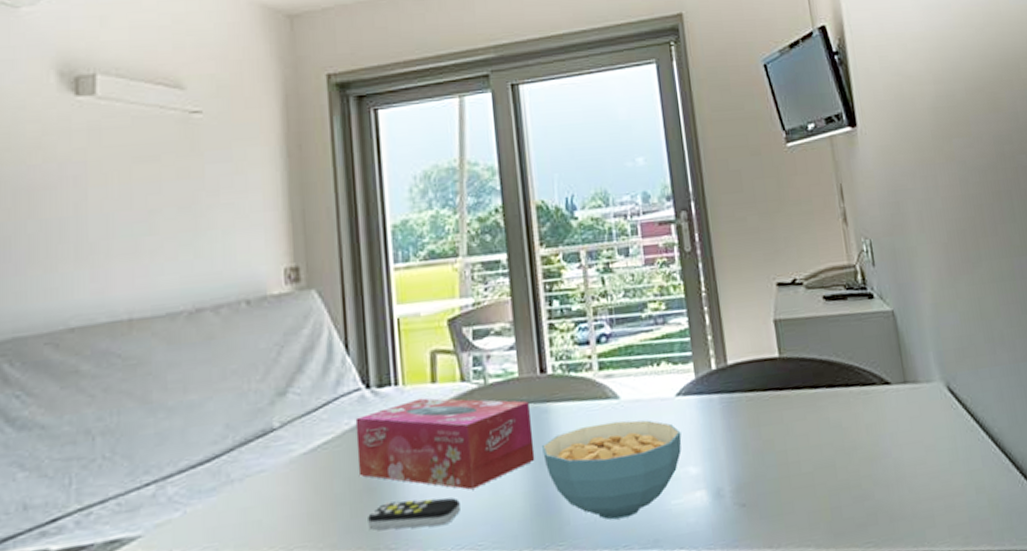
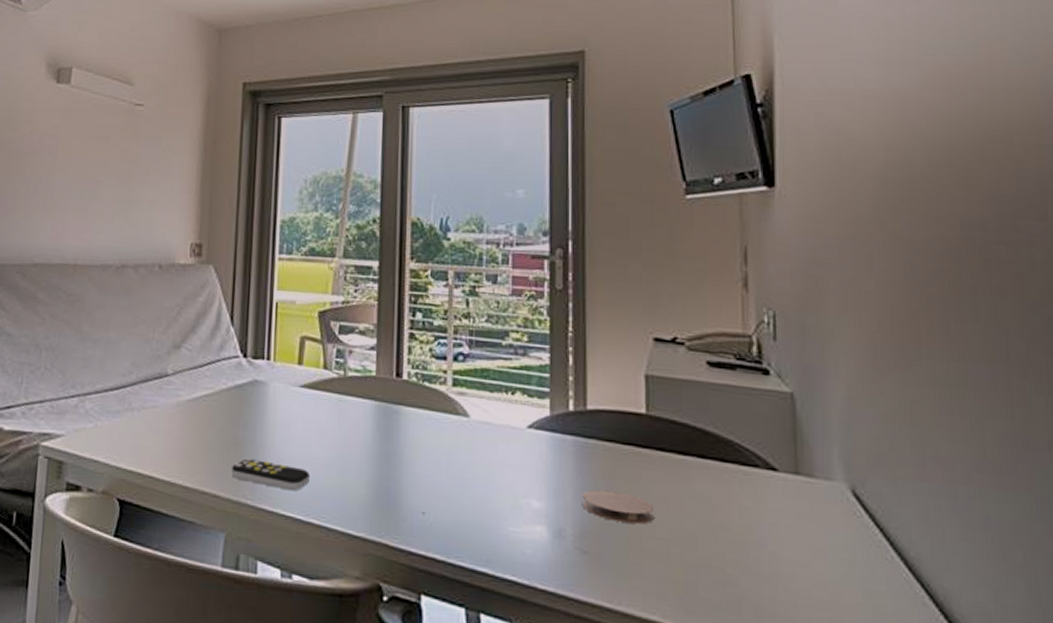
tissue box: present [355,397,535,490] -> none [229,375,383,467]
cereal bowl: present [542,420,682,520] -> none [389,435,528,531]
coaster: none [733,437,798,468] -> present [582,489,654,524]

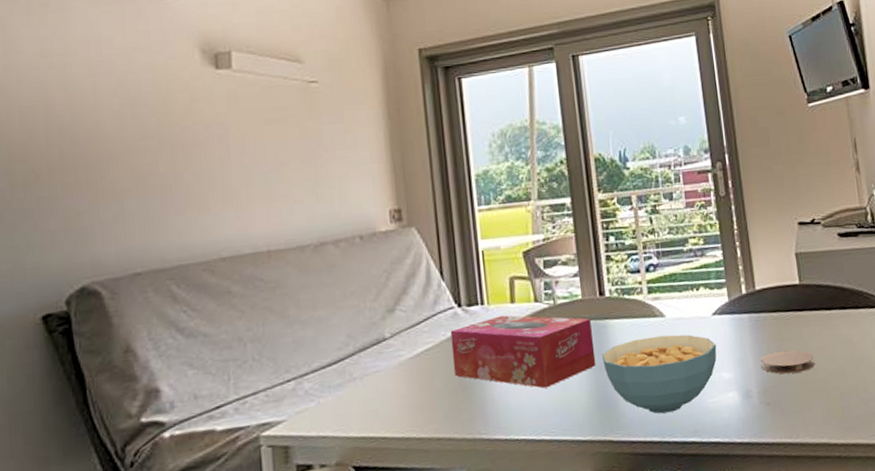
tissue box: none [229,375,383,467] -> present [450,315,596,388]
remote control: present [232,457,310,491] -> none [462,394,536,419]
cereal bowl: none [389,435,528,531] -> present [602,334,717,414]

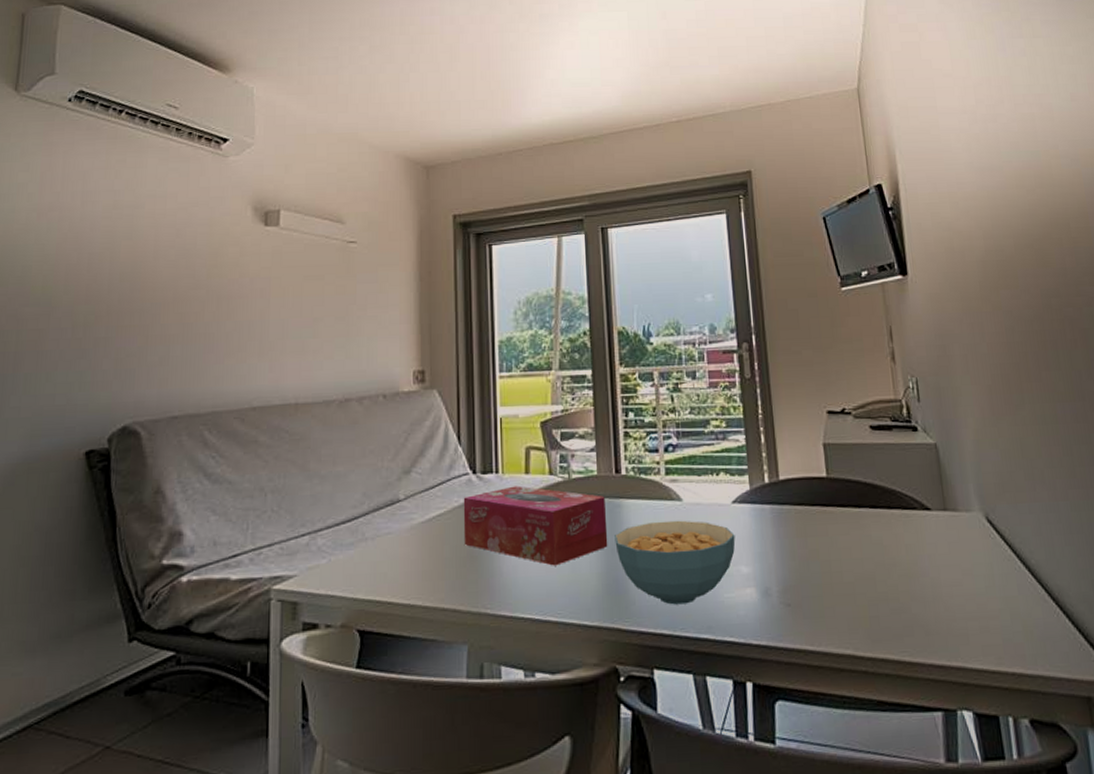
coaster: present [760,350,815,374] -> none [781,547,841,574]

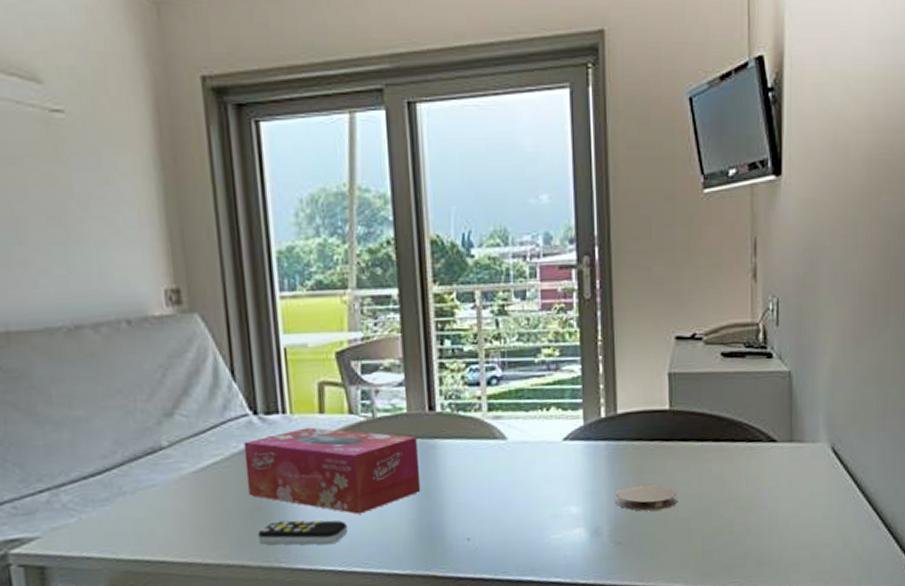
remote control: none [470,568,544,594] -> present [258,520,347,545]
cereal bowl: present [615,520,736,605] -> none [428,460,565,549]
coaster: none [781,547,841,574] -> present [615,484,677,511]

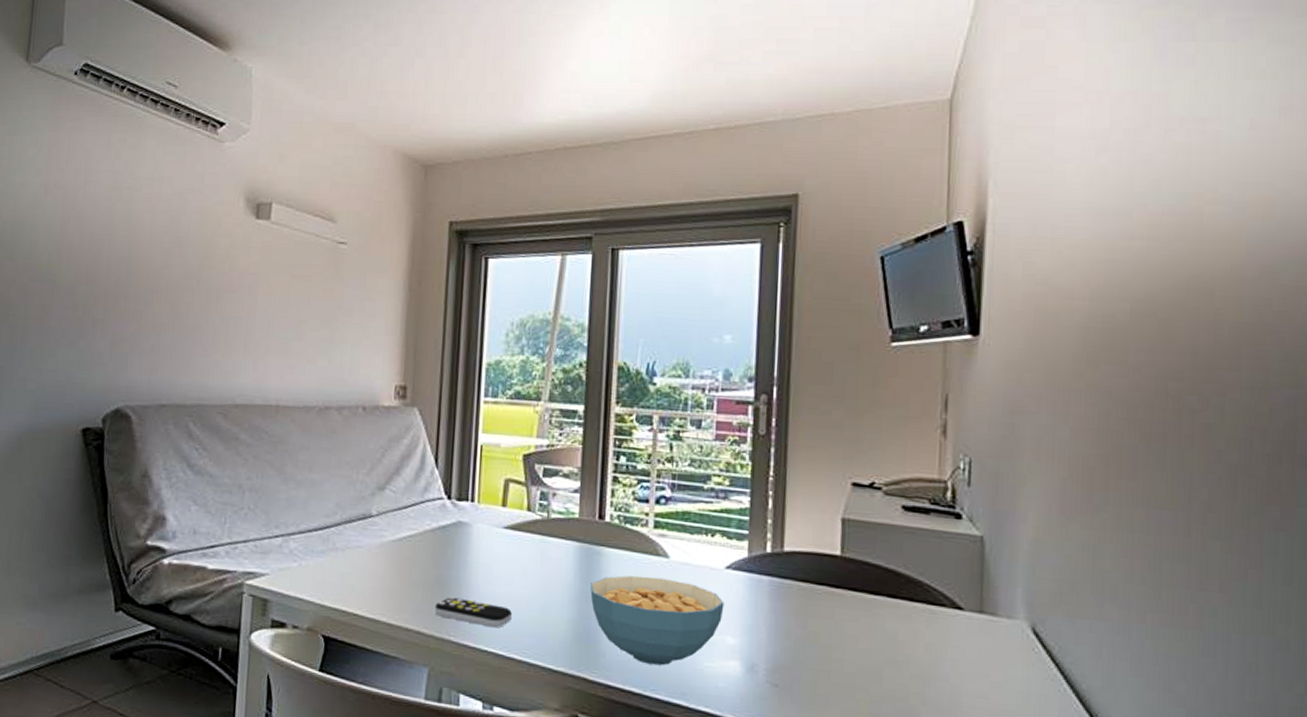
tissue box: present [243,427,421,514] -> none [432,517,585,605]
cereal bowl: none [428,460,565,549] -> present [590,575,724,666]
coaster: present [615,484,677,511] -> none [774,627,844,660]

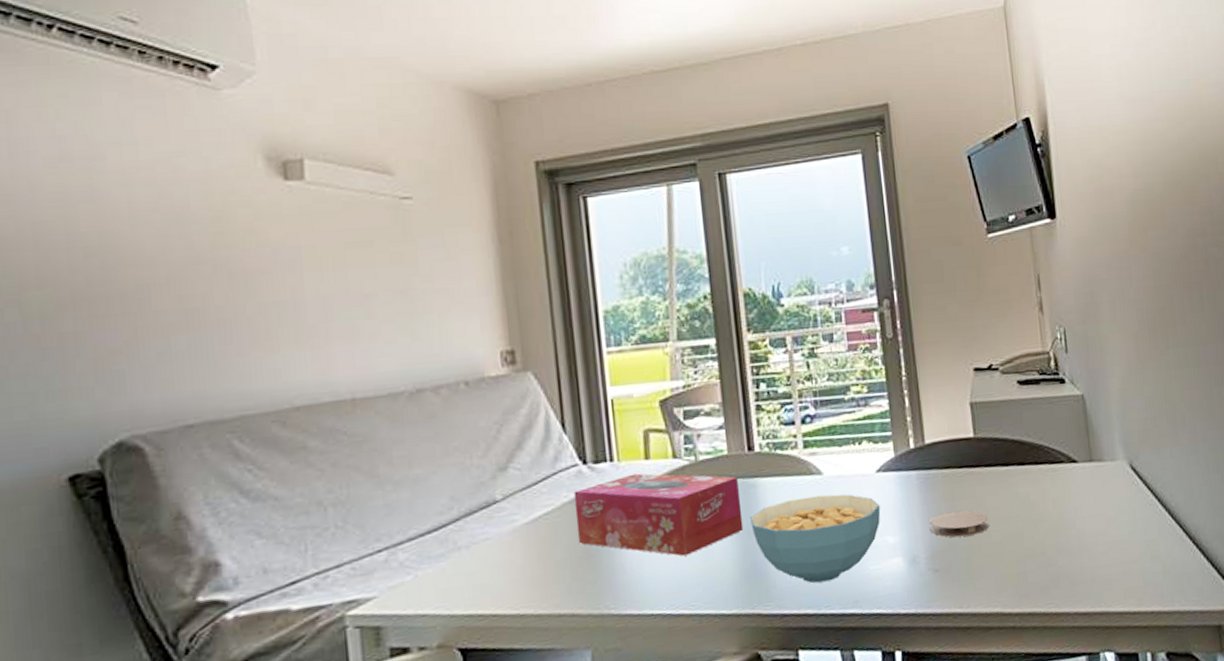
tissue box: none [432,517,585,605] -> present [573,473,744,556]
remote control: present [435,596,512,628] -> none [588,563,674,592]
coaster: none [774,627,844,660] -> present [929,510,989,537]

